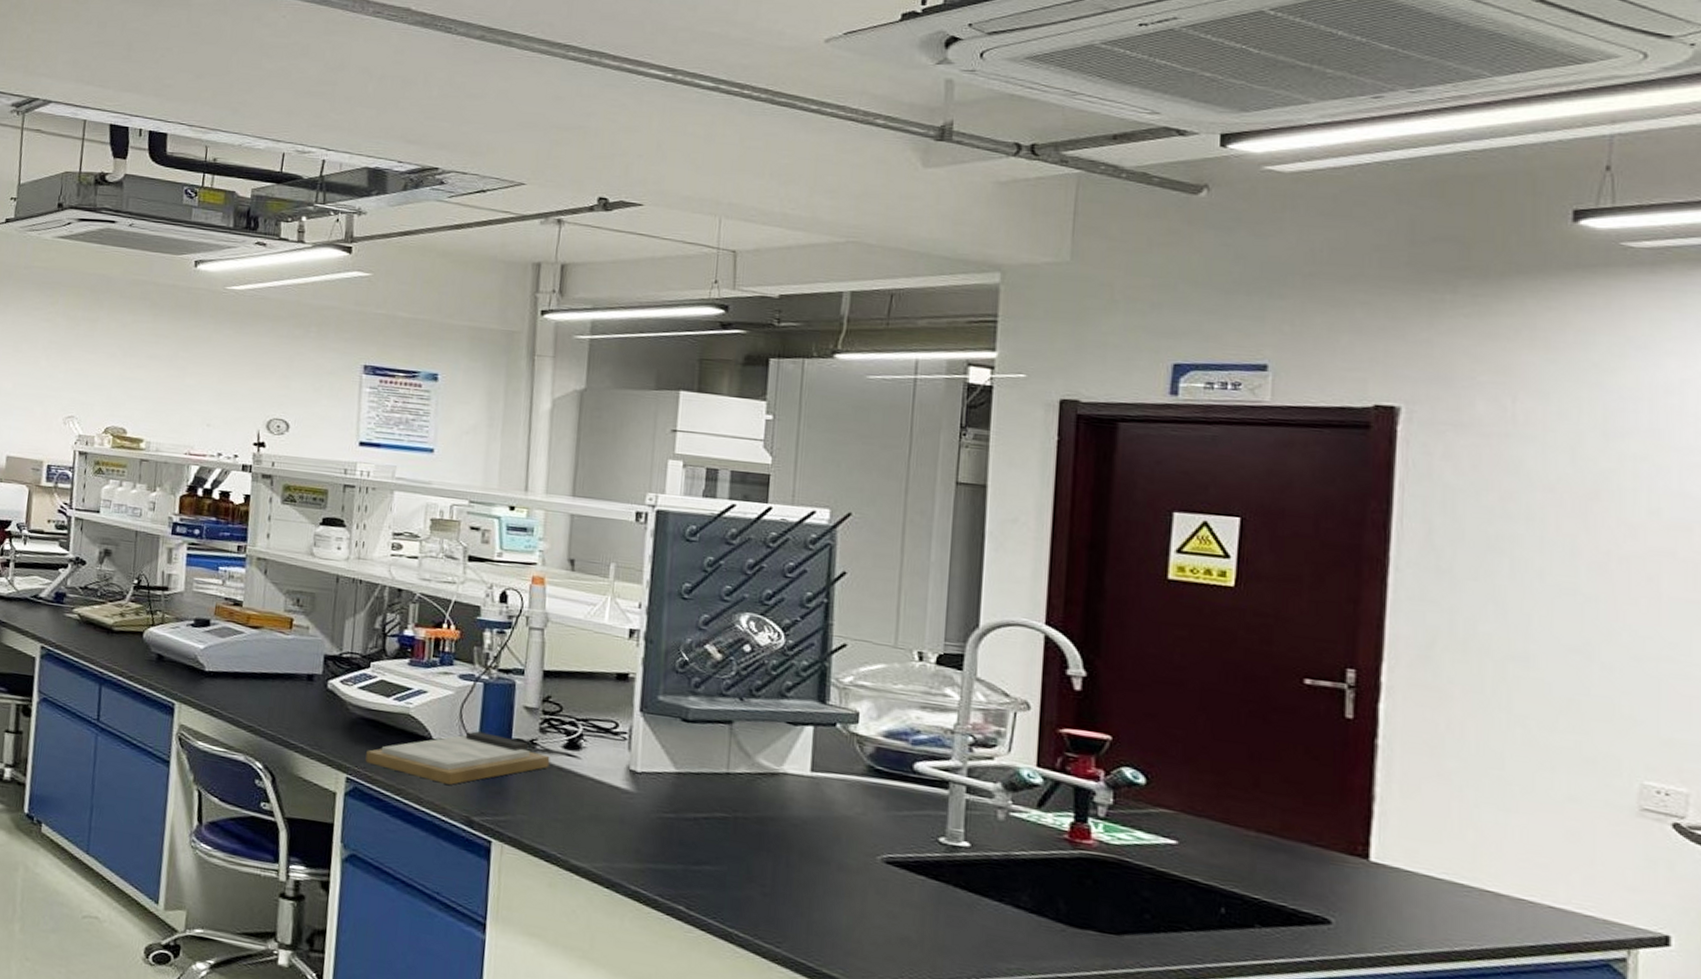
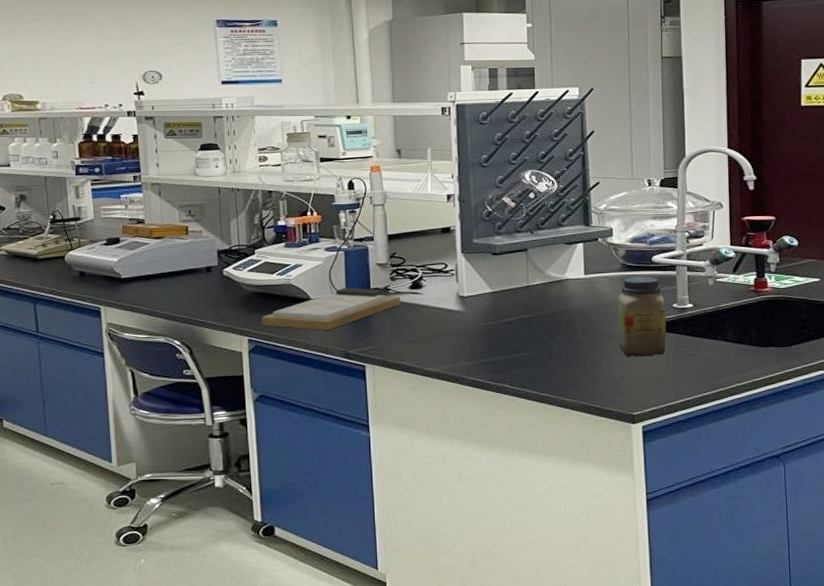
jar: none [851,786,929,909] -> present [617,276,667,357]

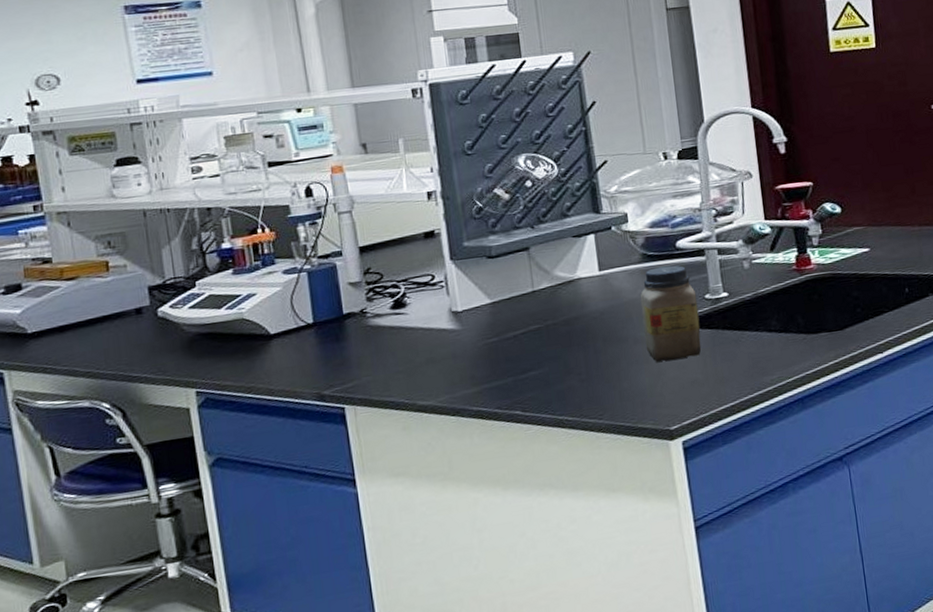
clipboard: present [261,287,401,331] -> none [210,313,382,373]

